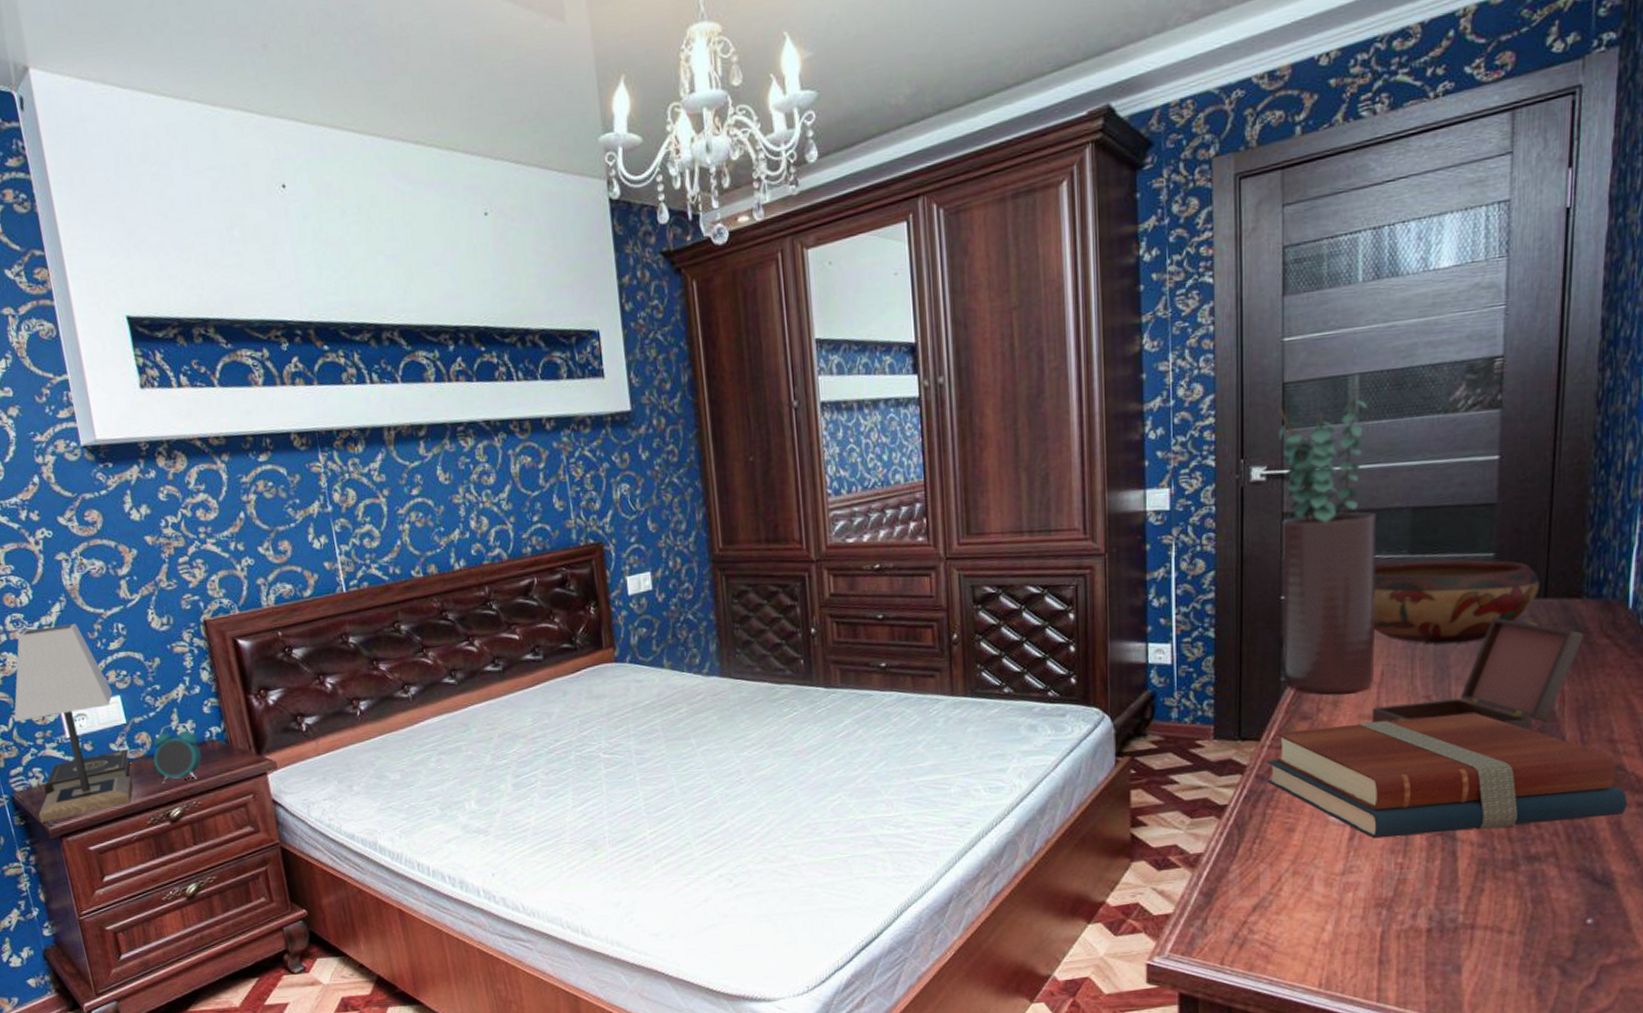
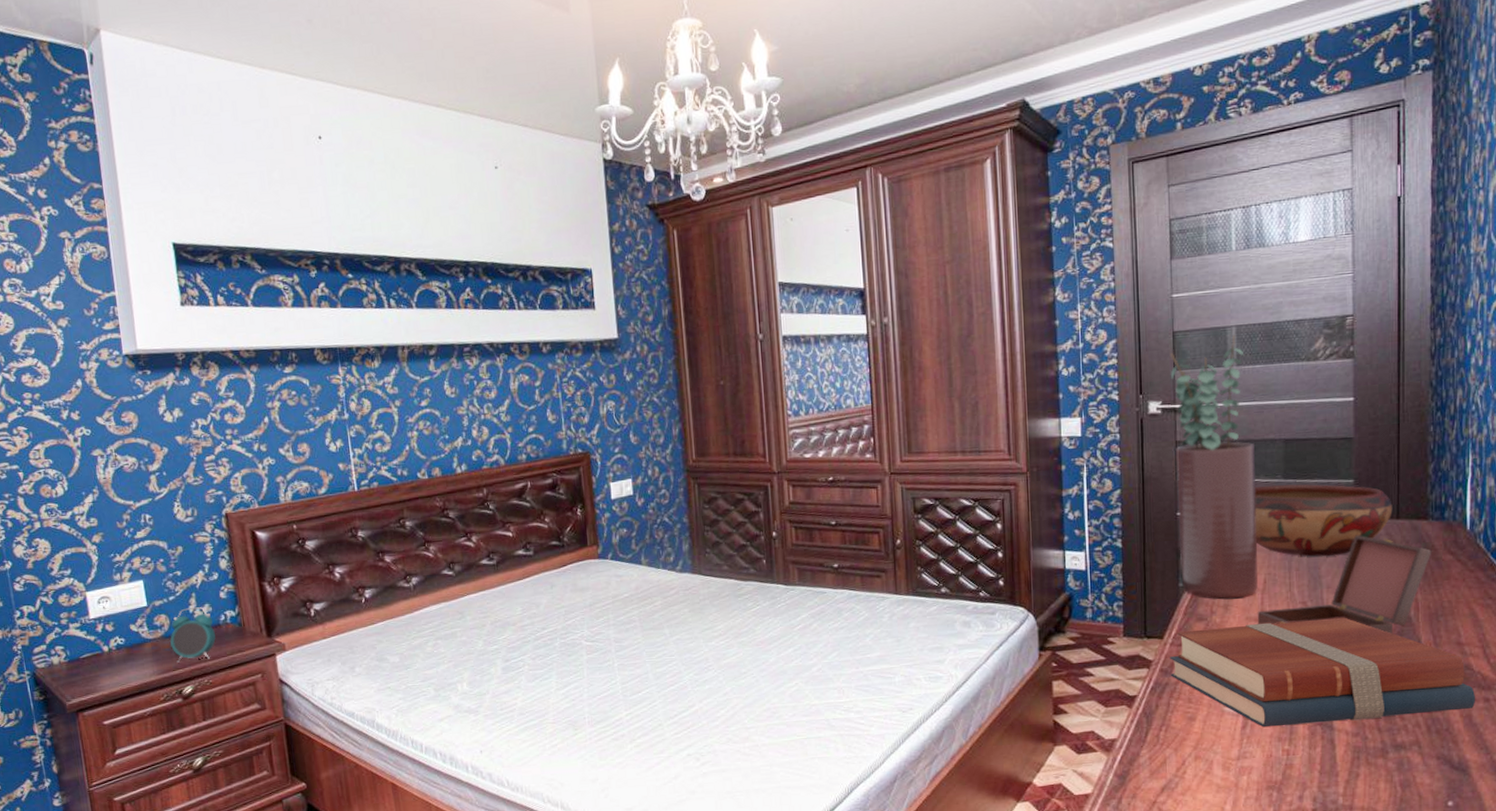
lamp: present [14,624,133,824] -> none [41,514,149,699]
book: present [44,749,131,795] -> none [65,630,149,672]

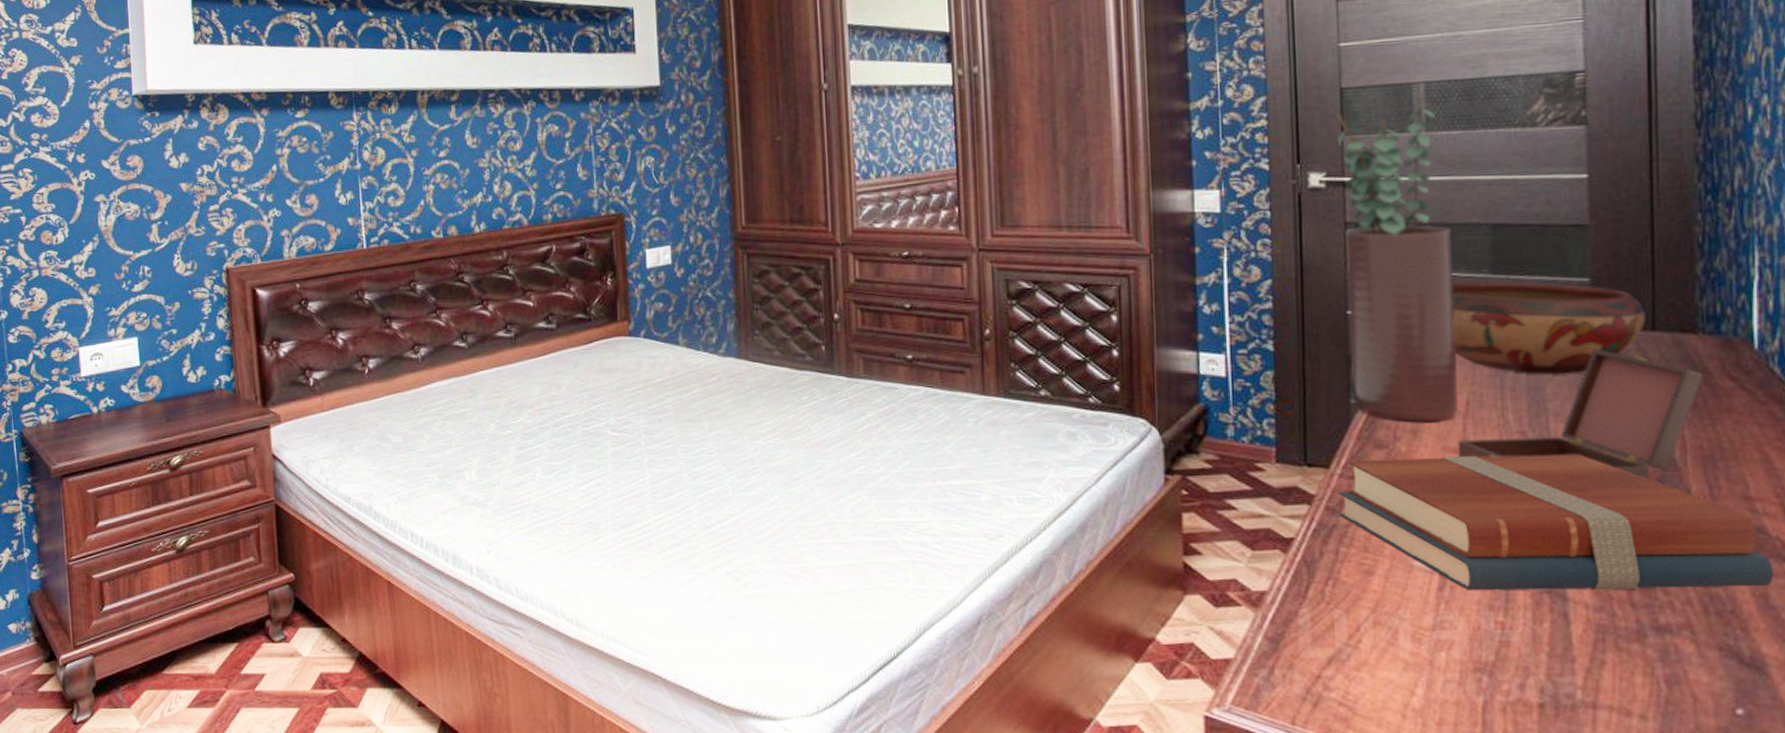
alarm clock: present [169,607,216,664] -> none [160,370,208,431]

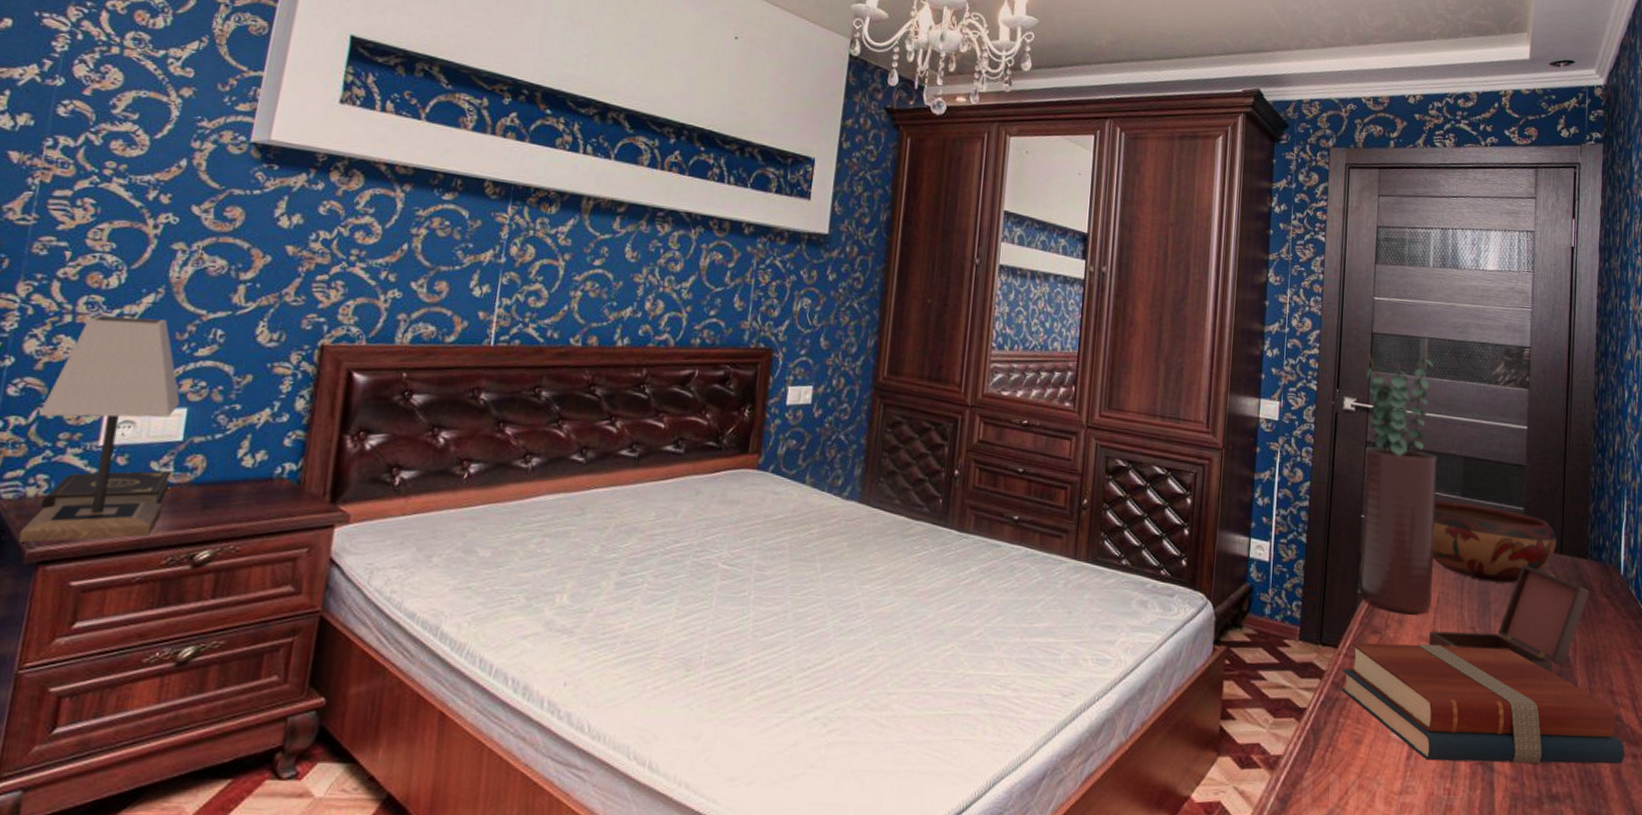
lamp: none [34,264,138,462] -> present [18,315,181,544]
book: none [52,392,139,433] -> present [40,470,172,509]

